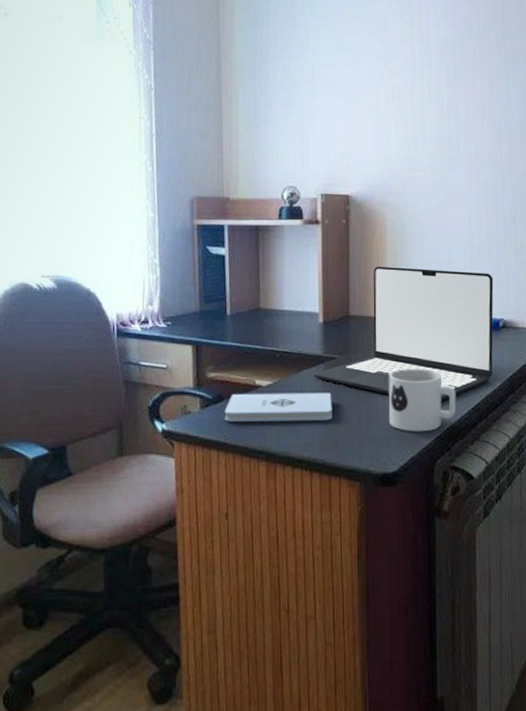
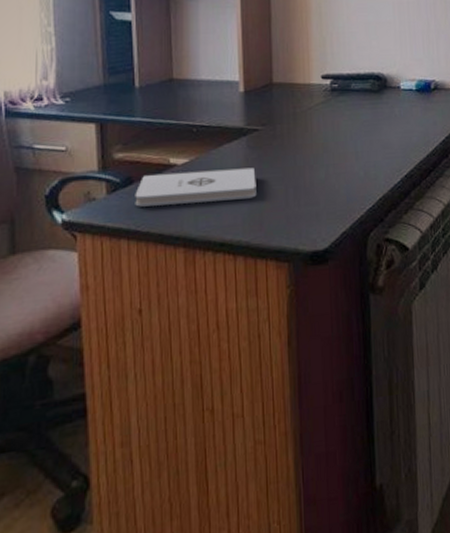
laptop: present [313,266,494,401] -> none [235,28,426,170]
mug: present [388,369,456,432] -> none [317,137,389,205]

